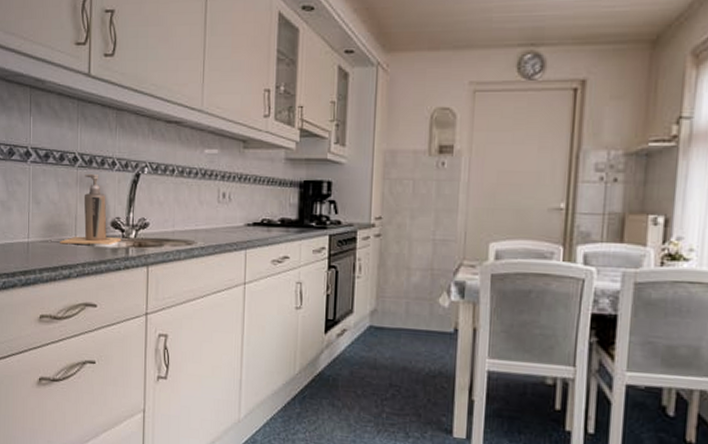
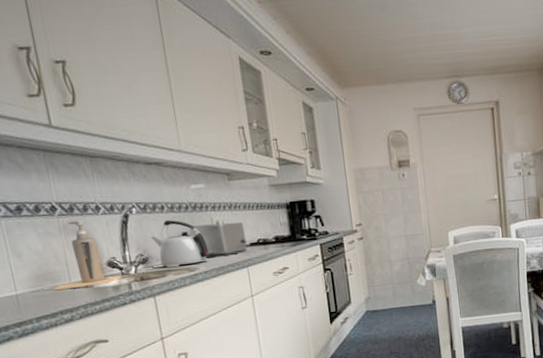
kettle: none [156,185,209,238] -> present [151,220,209,268]
toaster: none [194,195,251,234] -> present [189,221,248,259]

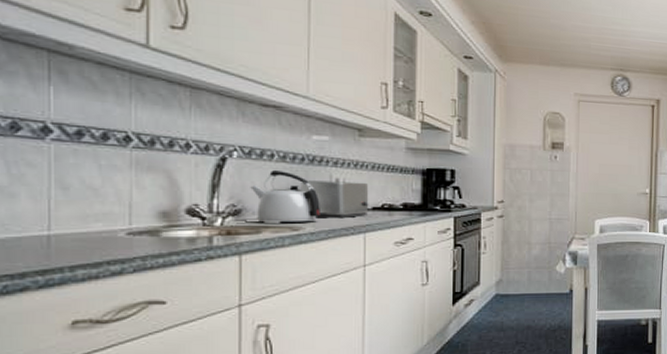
soap dispenser: present [53,220,122,291] -> none [104,155,201,236]

